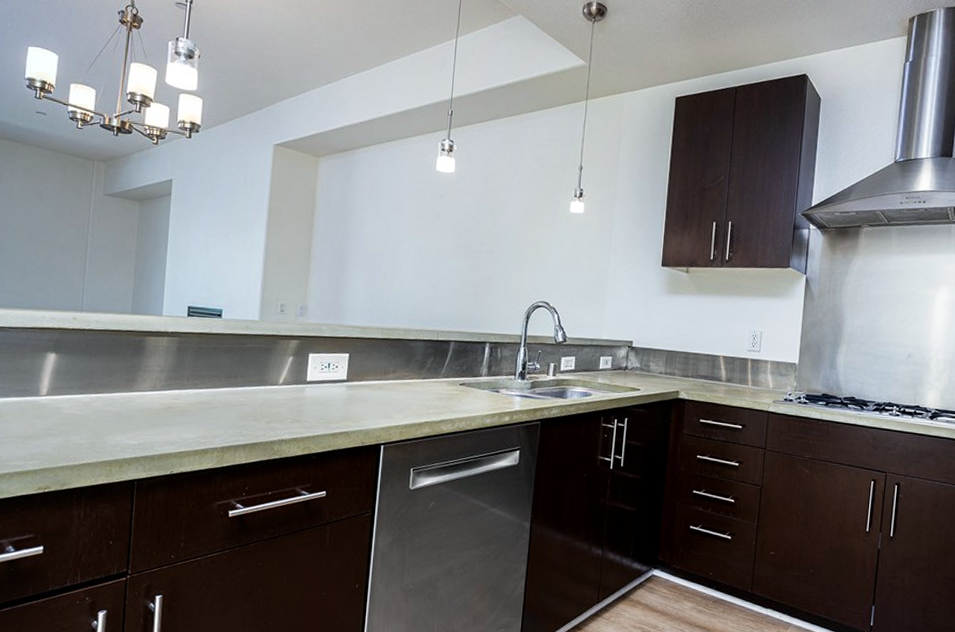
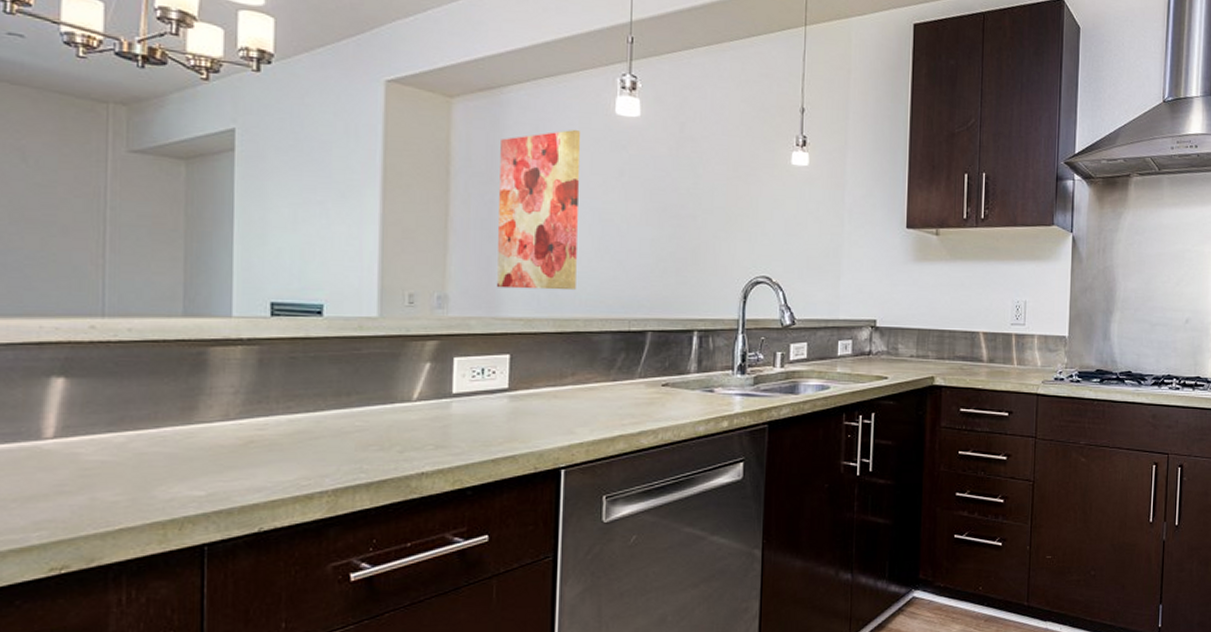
wall art: none [342,182,410,307] -> present [496,129,581,291]

